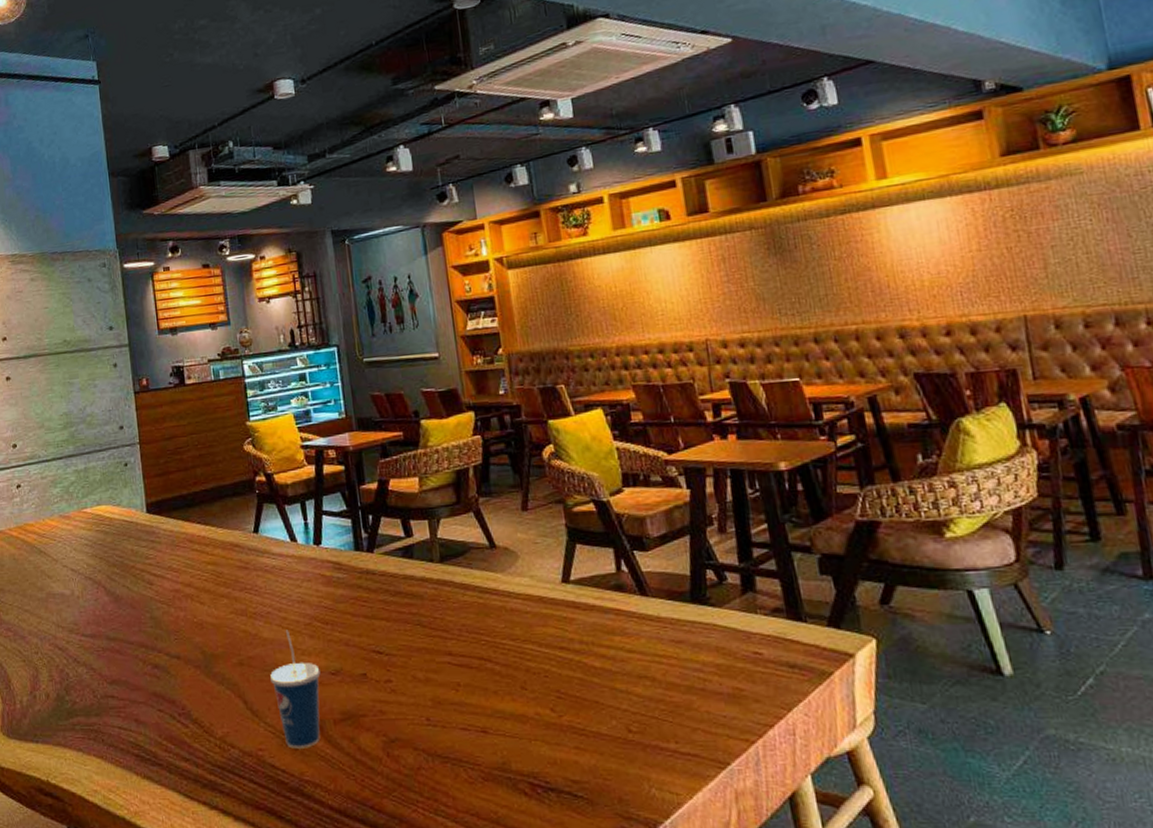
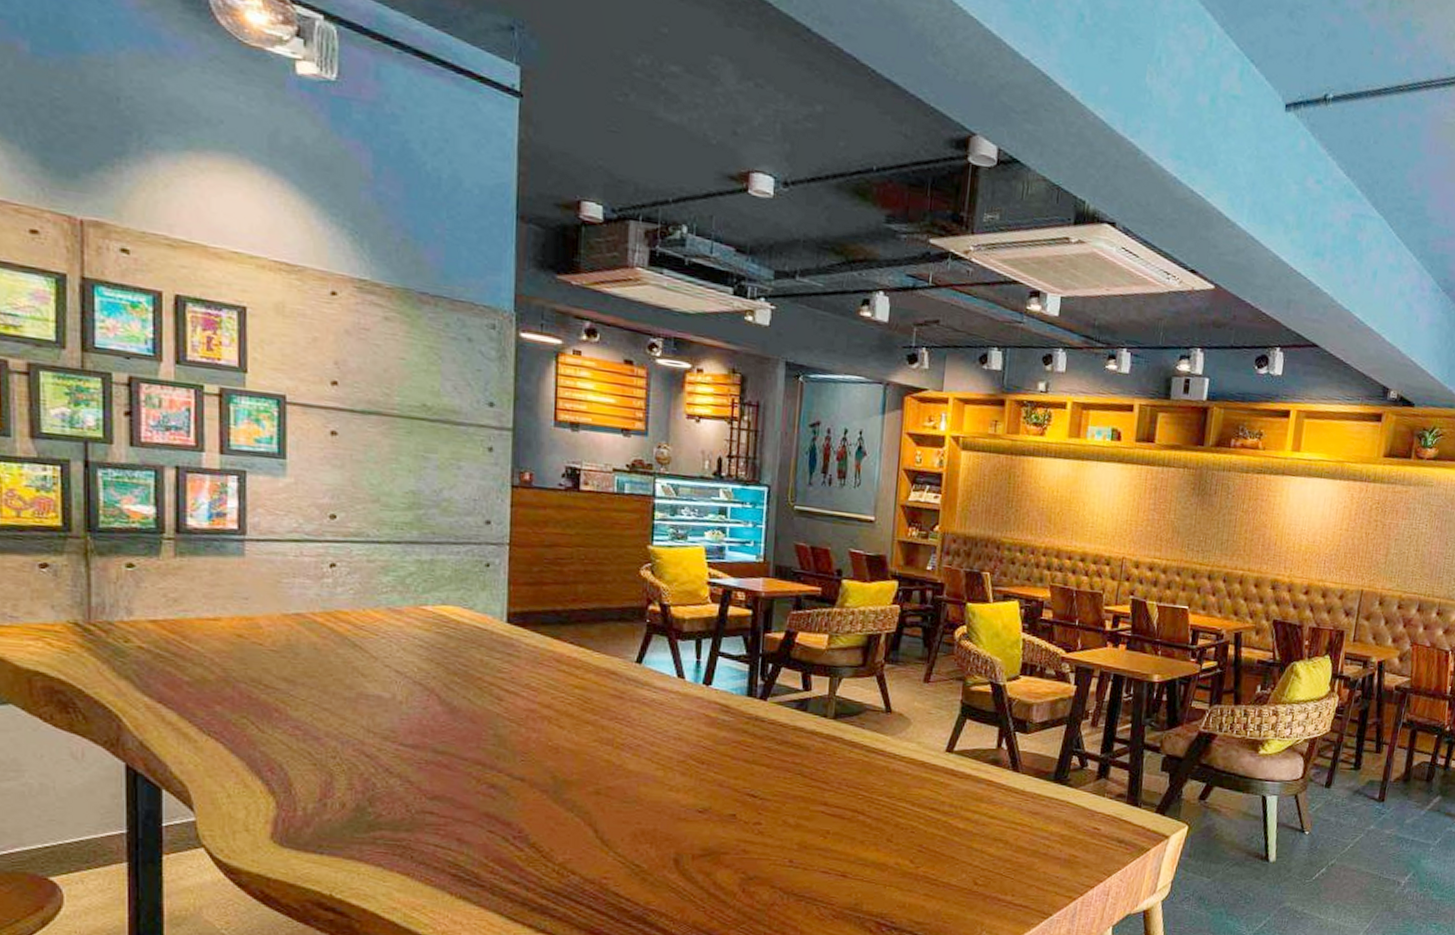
cup: present [270,629,321,749] -> none [629,764,687,880]

